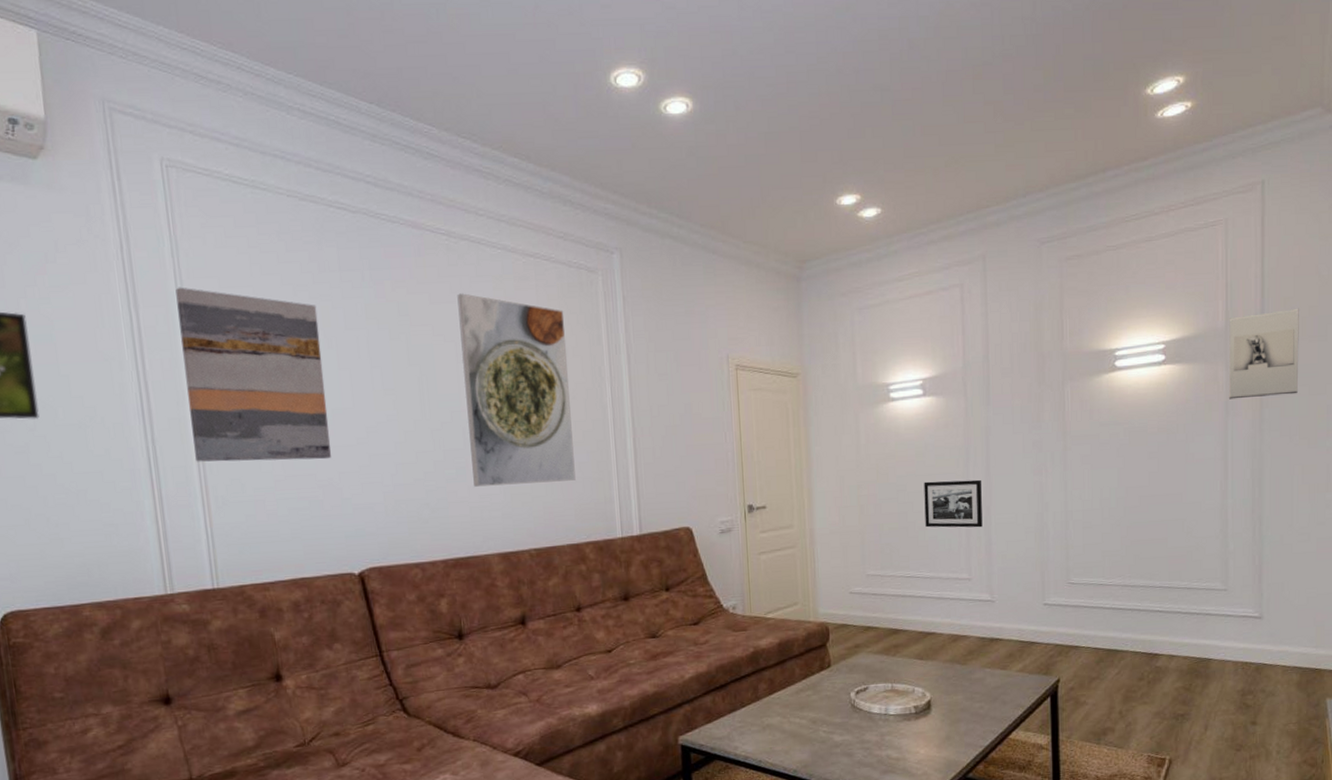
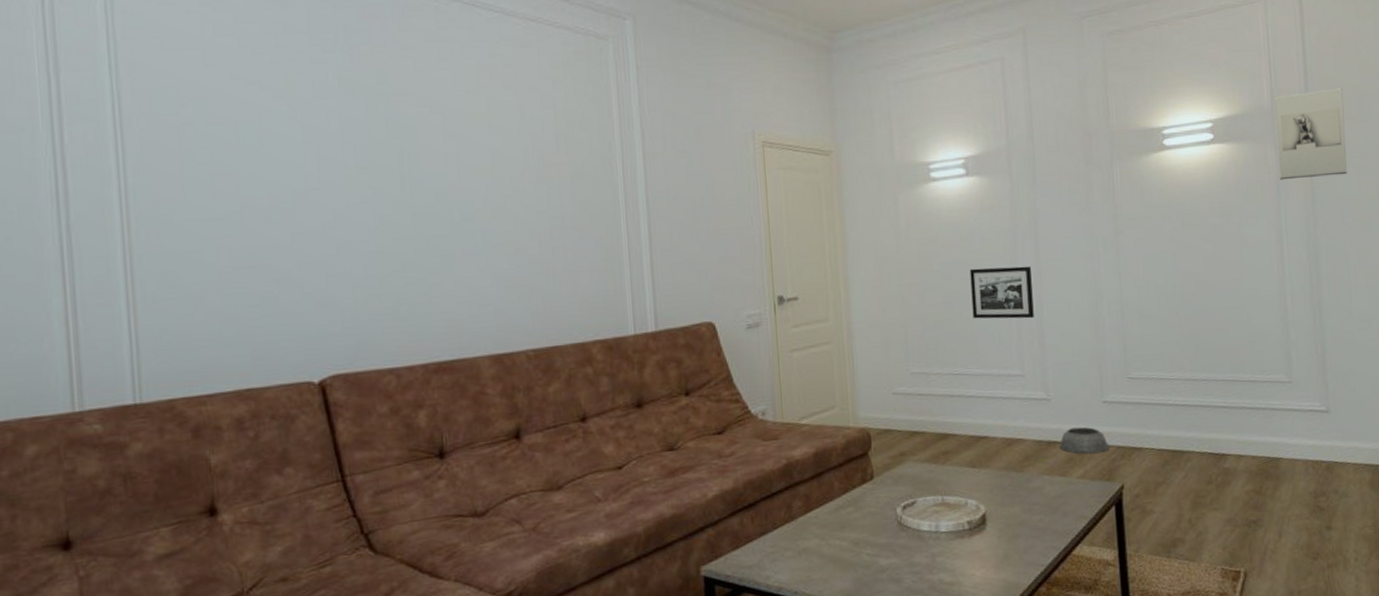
wall art: present [175,287,332,462] -> none [107,48,291,252]
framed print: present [457,293,576,487] -> none [446,60,581,278]
plant pot: none [1001,626,1048,651] -> present [1059,427,1110,455]

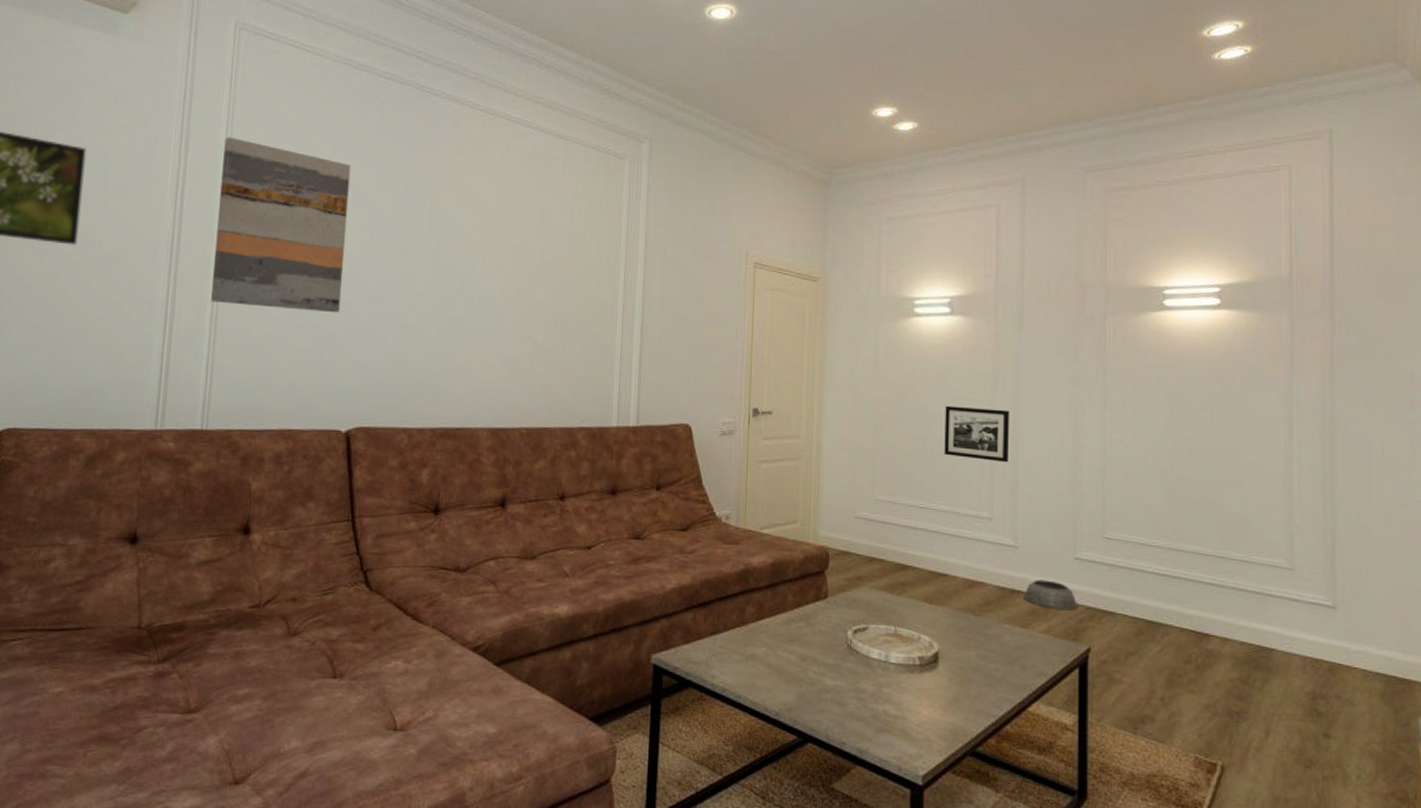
wall art: none [107,48,291,252] -> present [211,136,351,313]
wall sculpture: present [1274,87,1348,180] -> none [1293,264,1376,357]

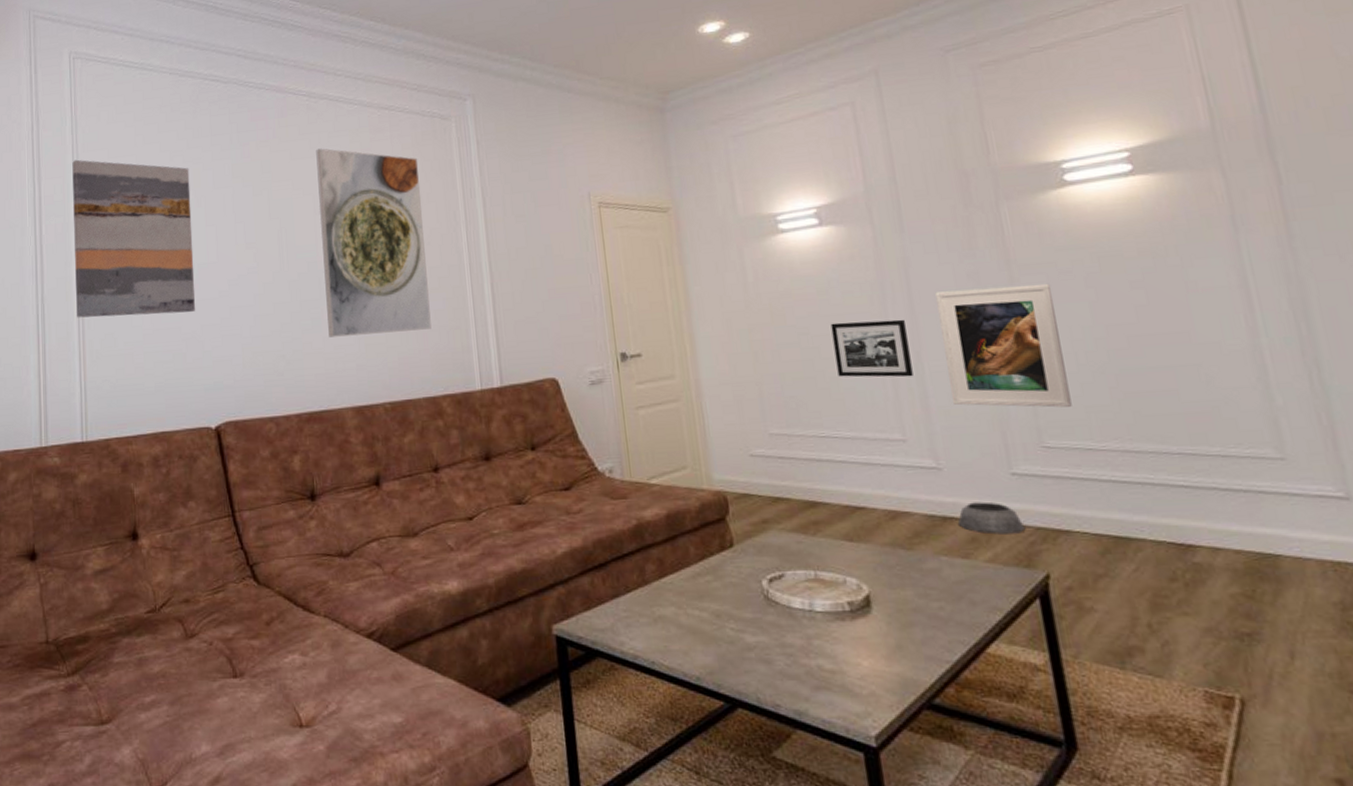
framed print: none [474,167,588,362] -> present [316,148,431,338]
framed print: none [1037,390,1136,505] -> present [935,283,1072,408]

